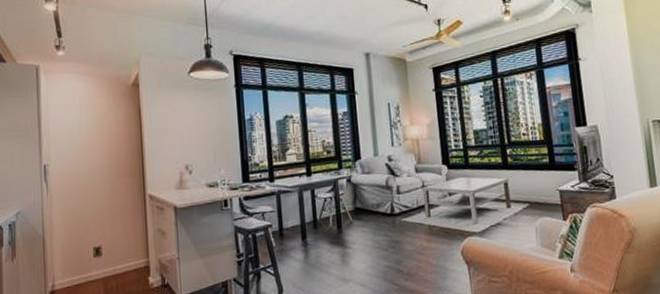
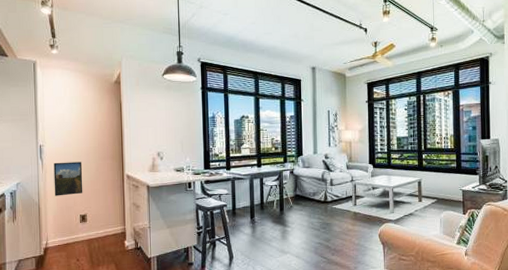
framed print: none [60,182,97,226] -> present [53,162,83,196]

